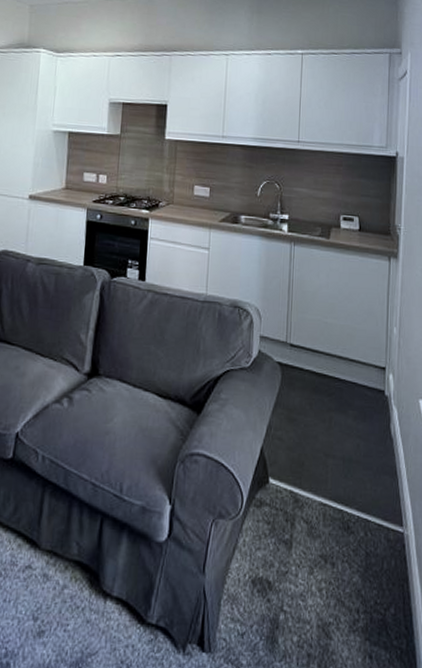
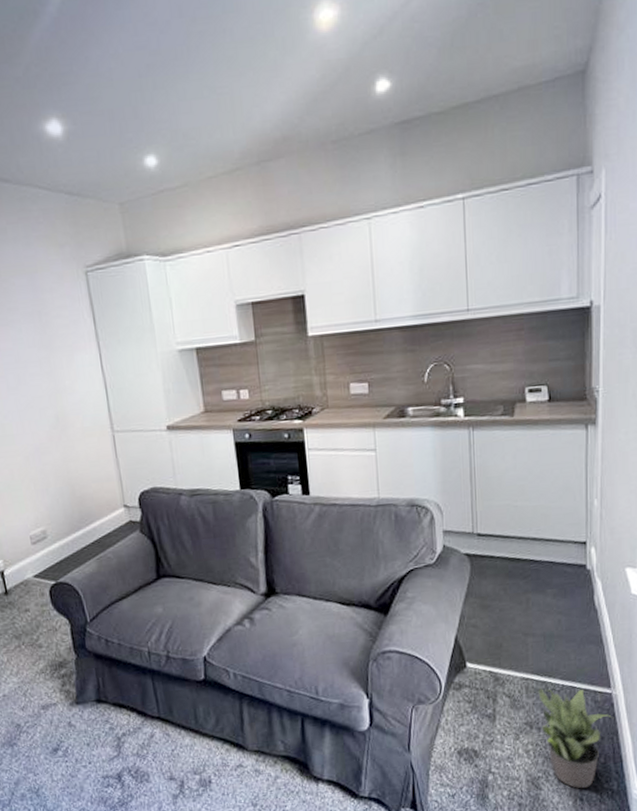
potted plant: none [334,517,406,644] -> present [538,688,614,789]

